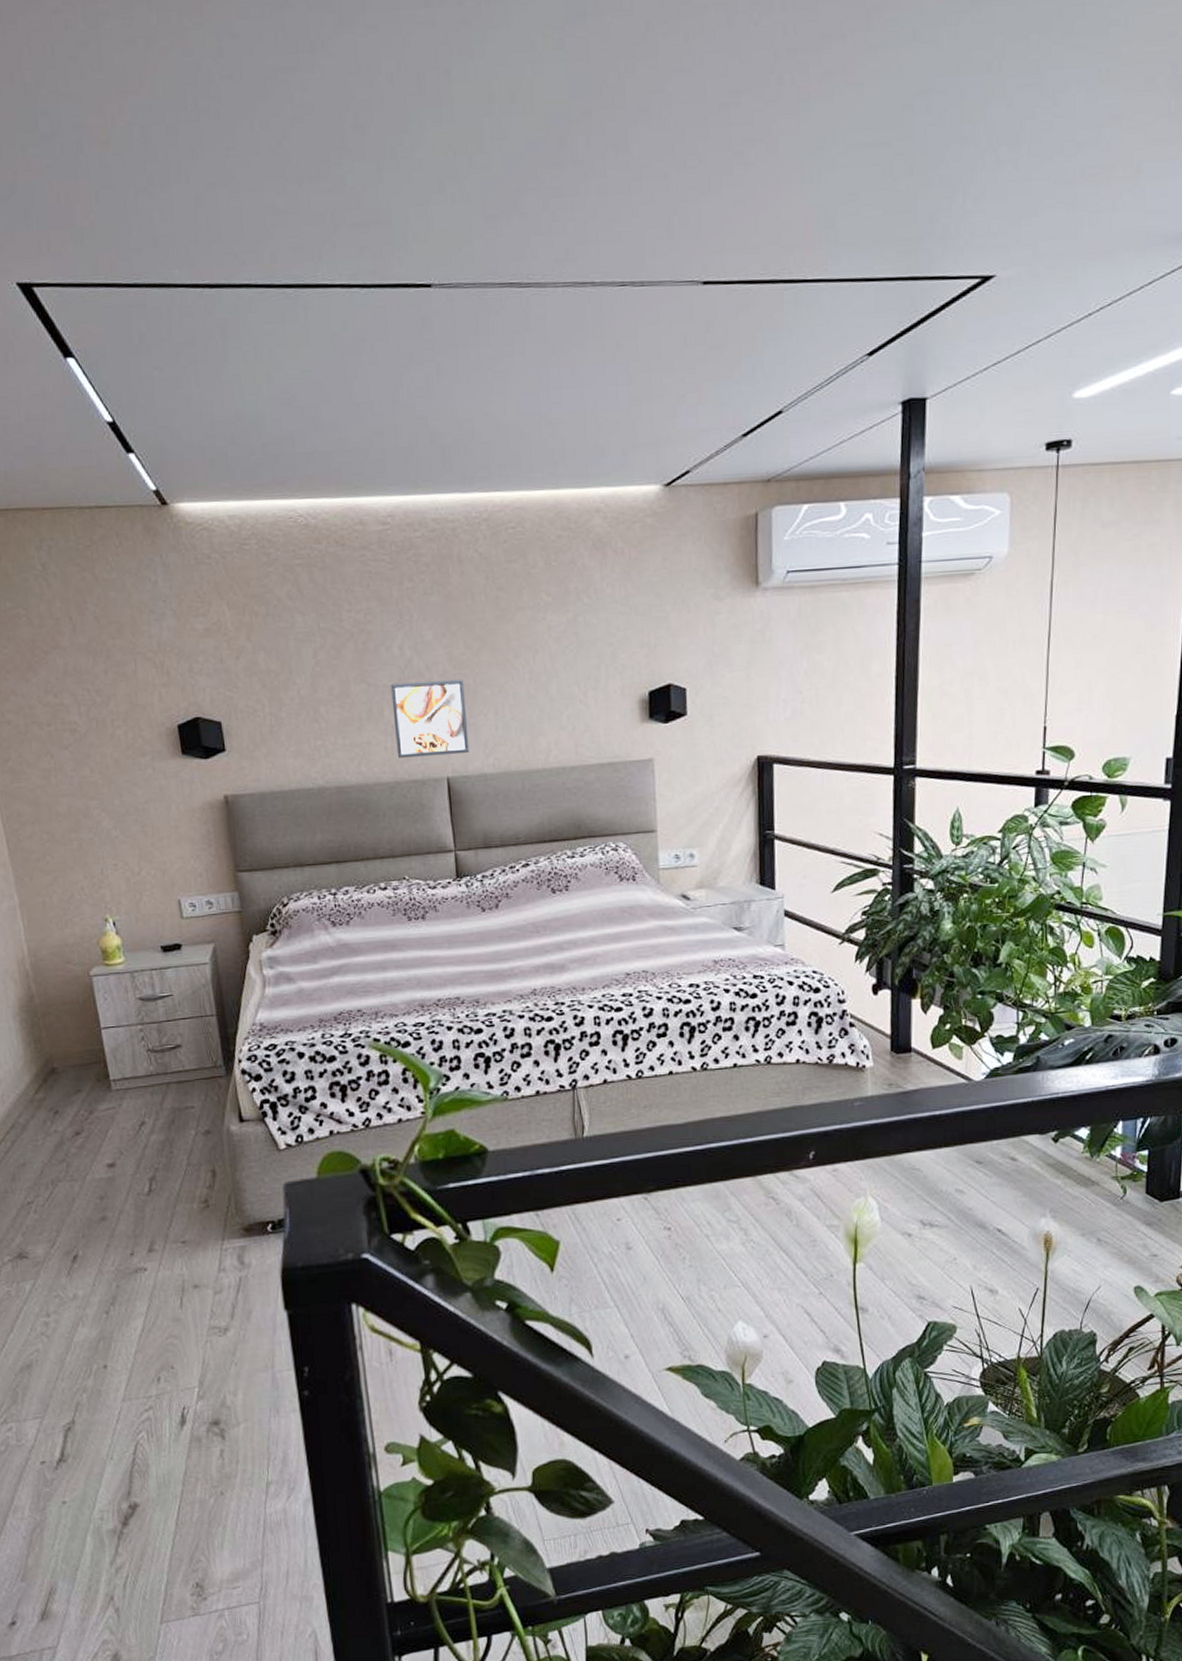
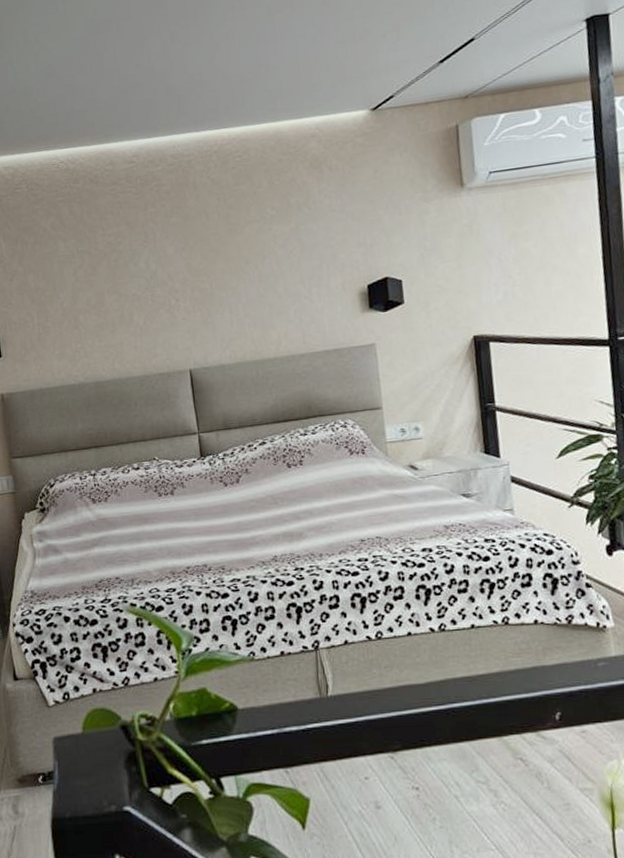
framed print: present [391,678,470,758] -> none [139,284,209,355]

